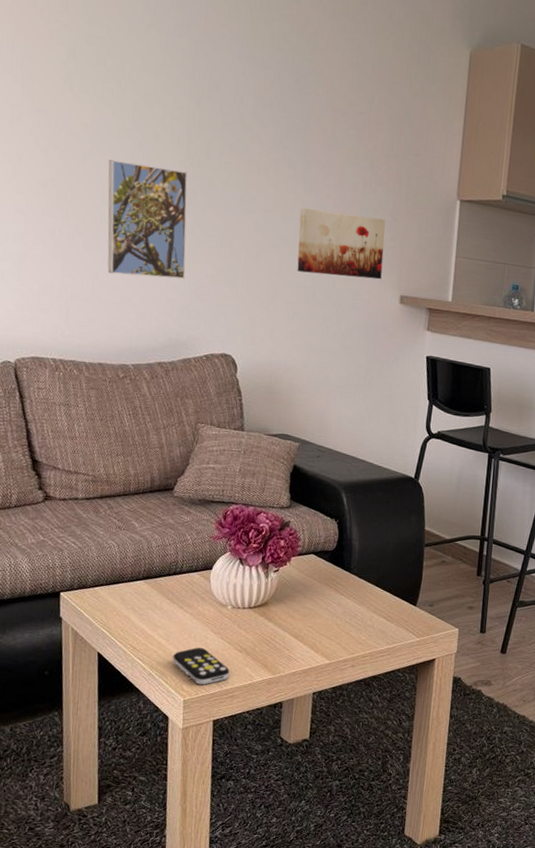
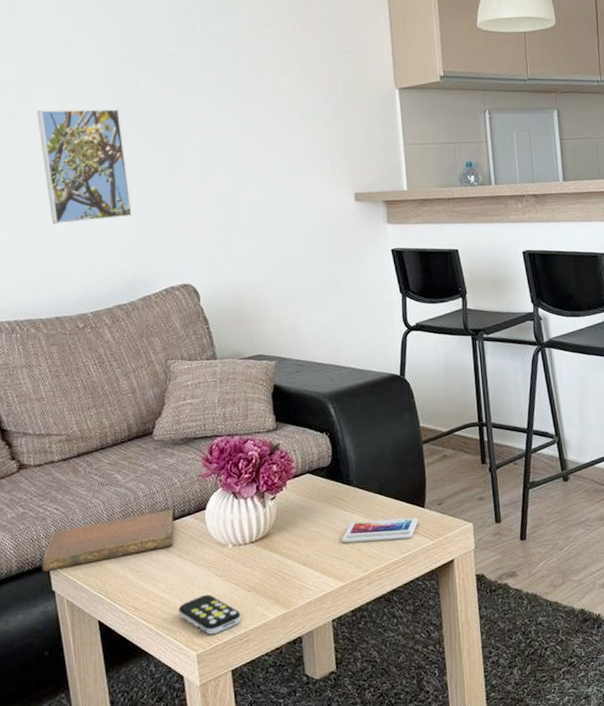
notebook: none [53,562,182,599] -> present [41,509,174,572]
wall art: present [297,207,385,280] -> none [239,121,332,188]
smartphone: none [333,606,409,632] -> present [341,517,419,543]

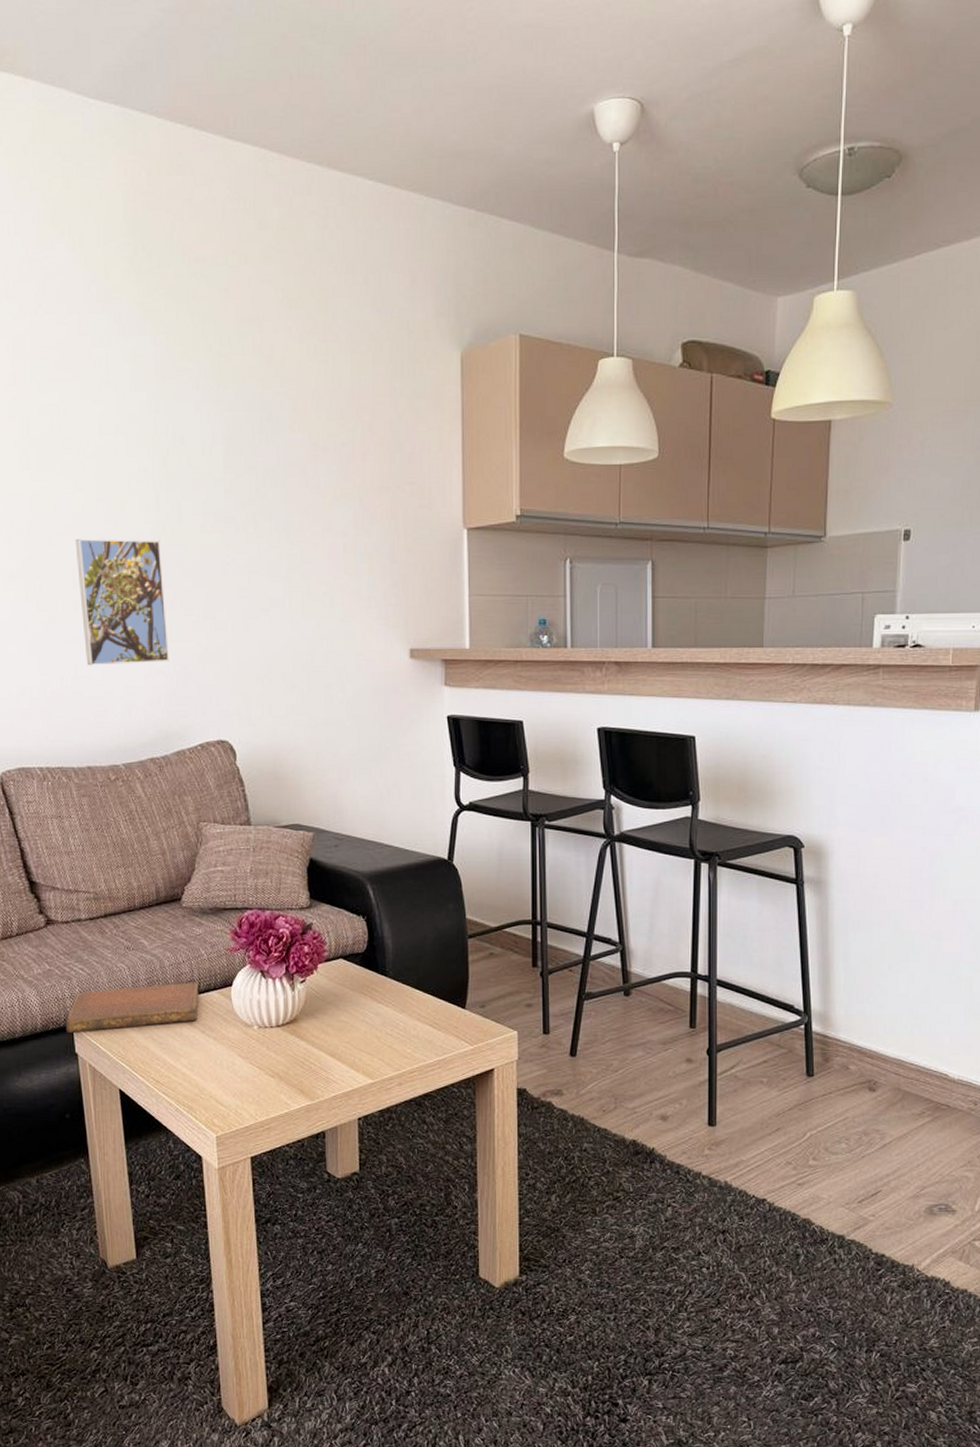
remote control: present [178,594,241,635] -> none [200,1075,263,1118]
smartphone: present [341,517,419,543] -> none [372,1015,458,1041]

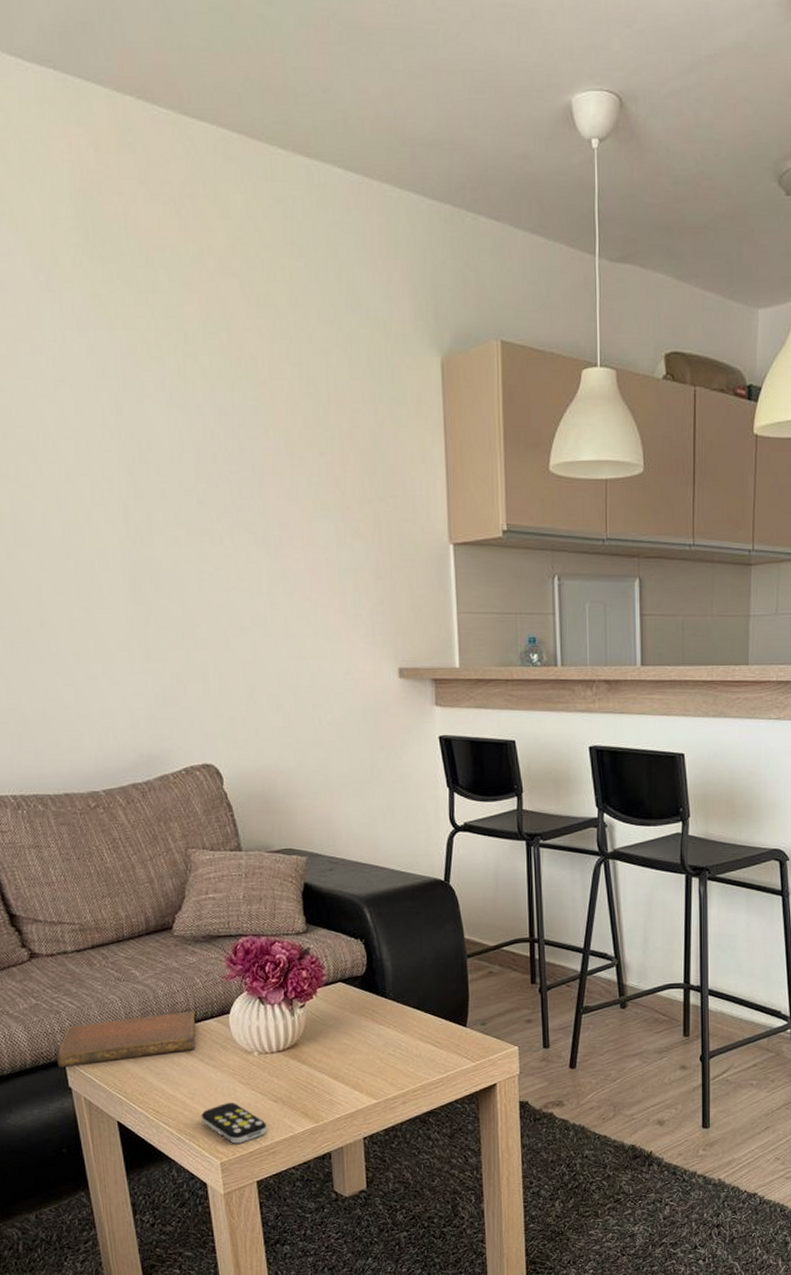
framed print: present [75,538,169,666] -> none [37,551,147,688]
remote control: none [200,1075,263,1118] -> present [201,1102,267,1144]

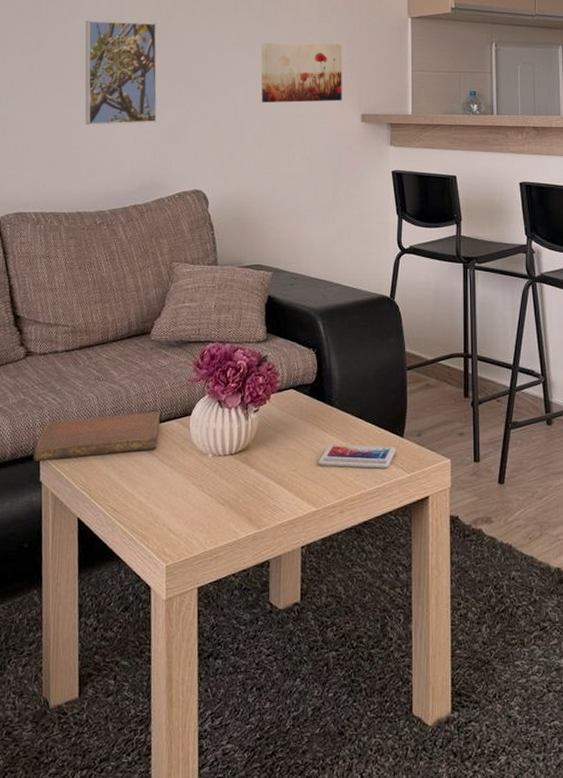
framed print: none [37,551,147,688] -> present [85,20,157,125]
remote control: present [201,1102,267,1144] -> none [154,503,213,547]
wall art: none [268,578,374,656] -> present [261,42,343,103]
smartphone: none [375,1036,459,1059] -> present [318,444,396,468]

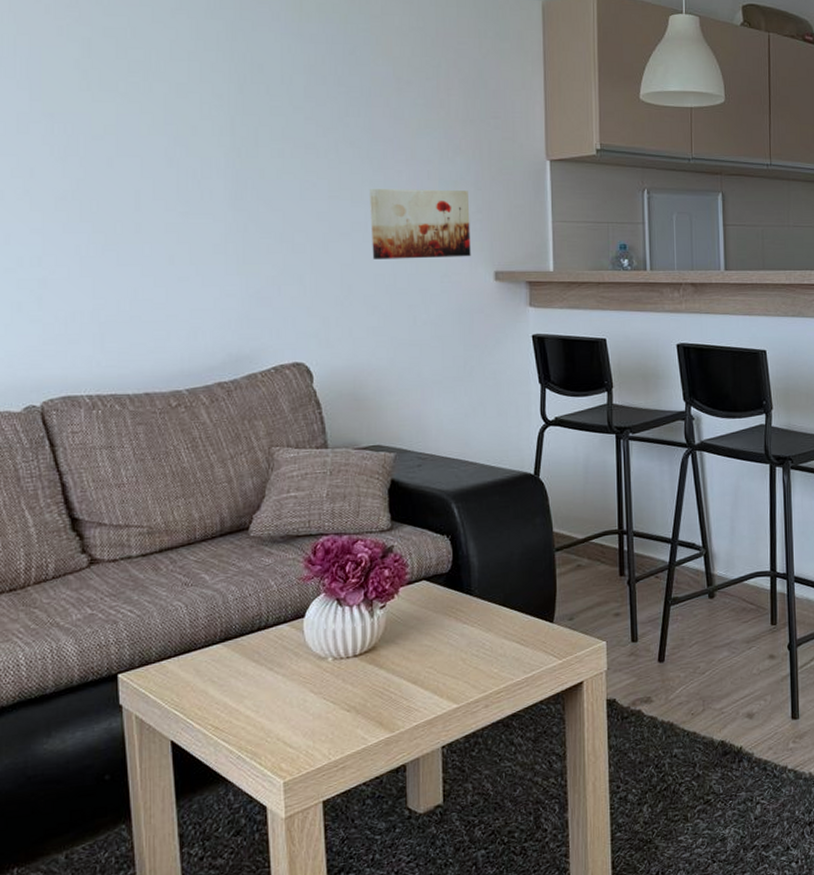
notebook: present [33,411,161,461] -> none [108,616,267,683]
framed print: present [85,20,157,125] -> none [139,160,241,289]
smartphone: present [318,444,396,468] -> none [457,633,546,660]

